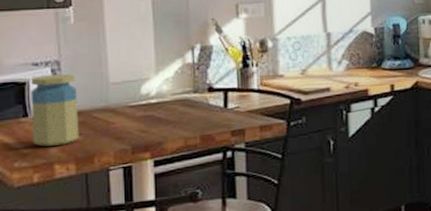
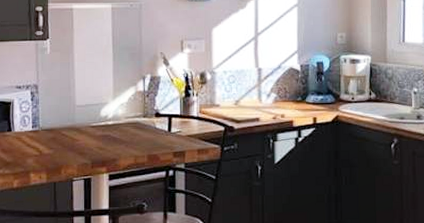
jar: present [30,74,79,147] -> none [14,96,51,157]

